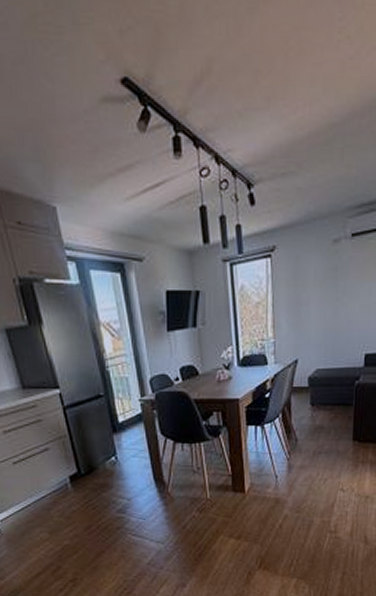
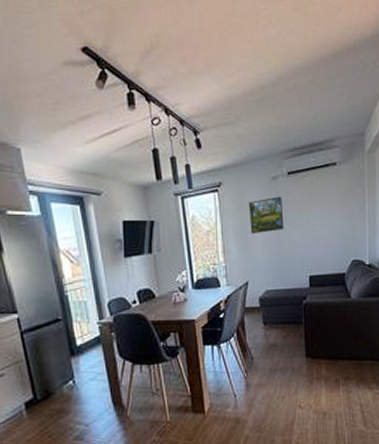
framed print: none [303,262,343,307] -> present [248,196,284,234]

